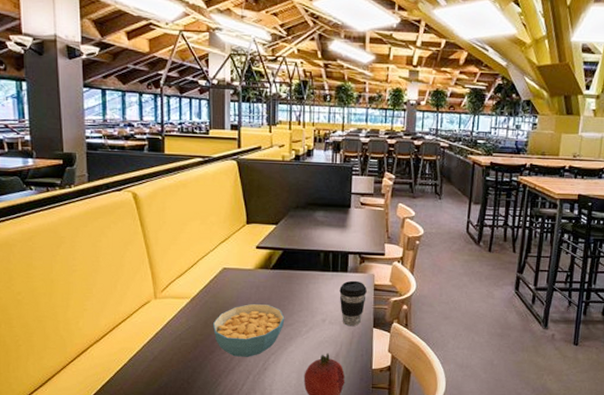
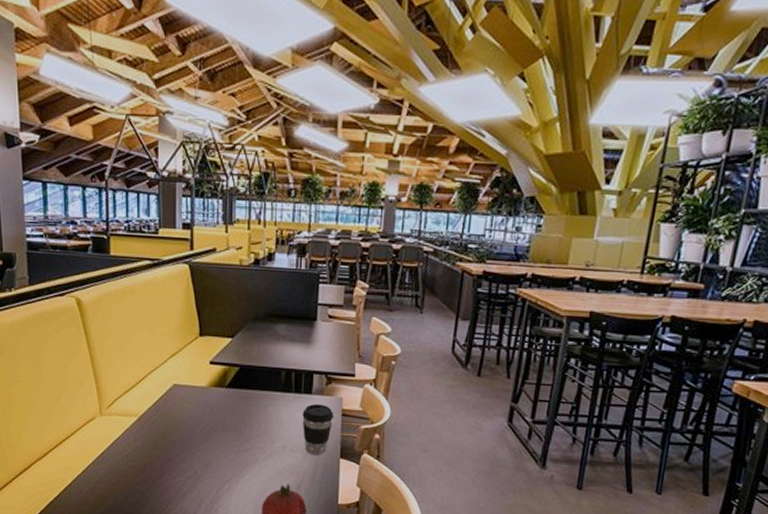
cereal bowl: present [213,303,285,357] -> none [163,424,241,484]

